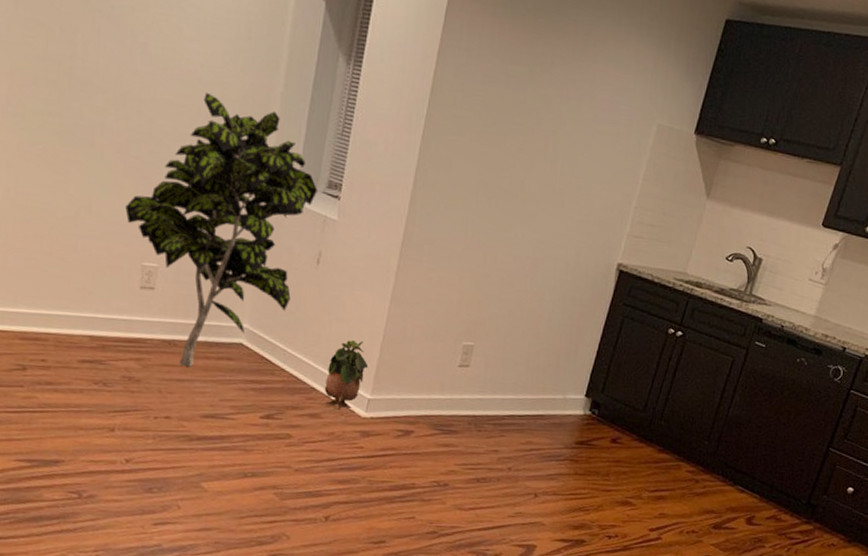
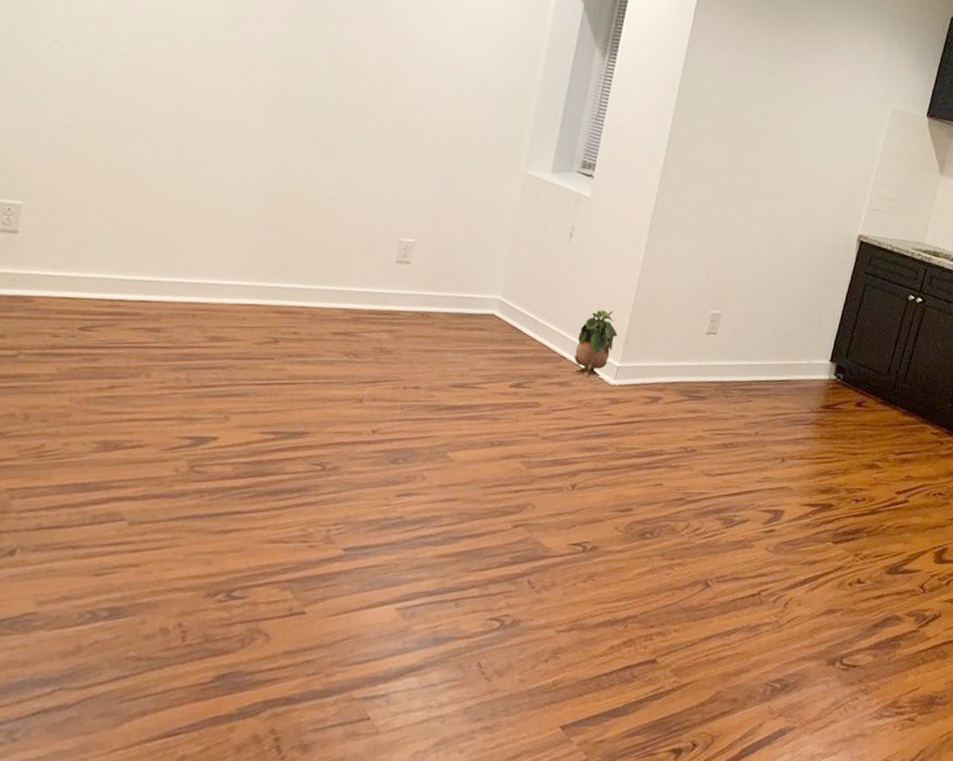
indoor plant: present [125,92,317,367] -> none [386,82,572,338]

